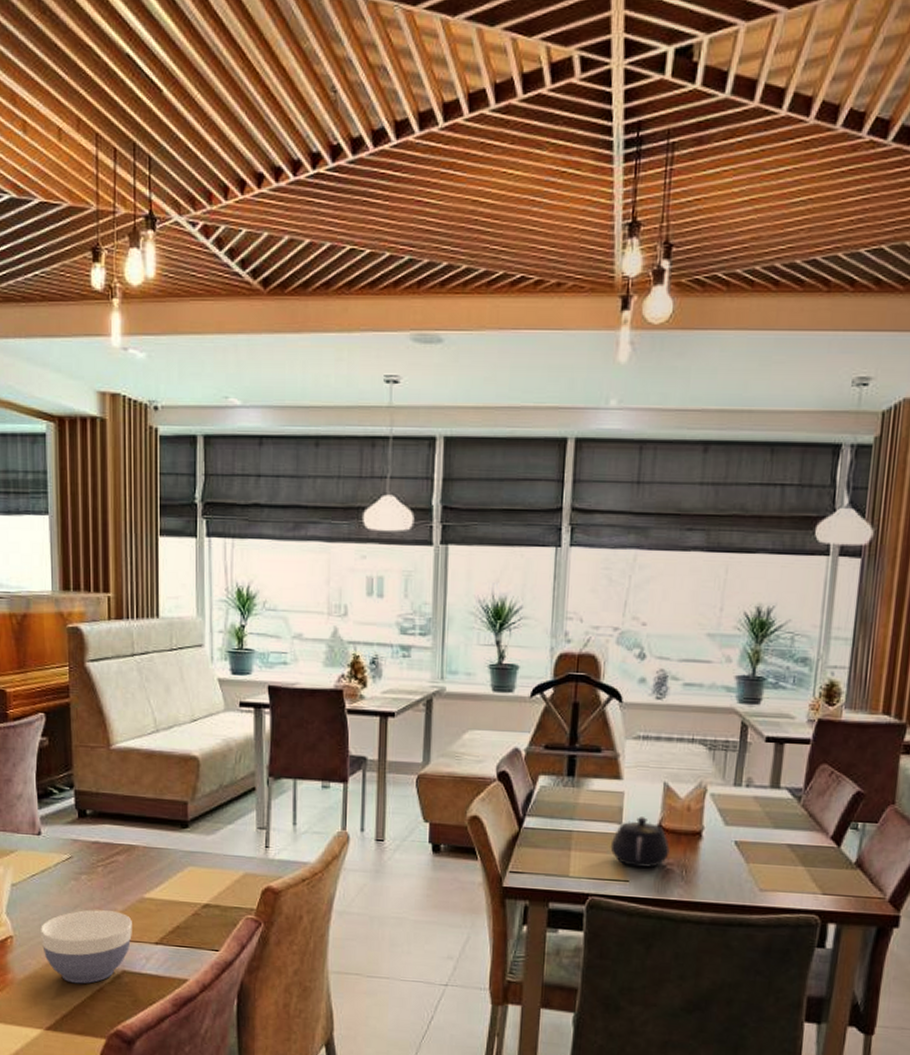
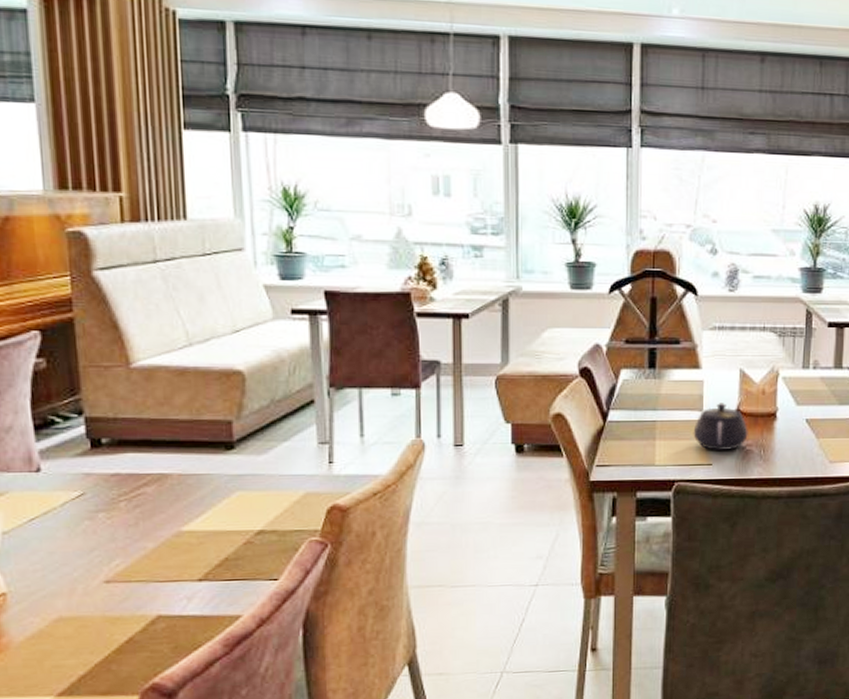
bowl: present [41,909,132,984] -> none [45,550,168,638]

